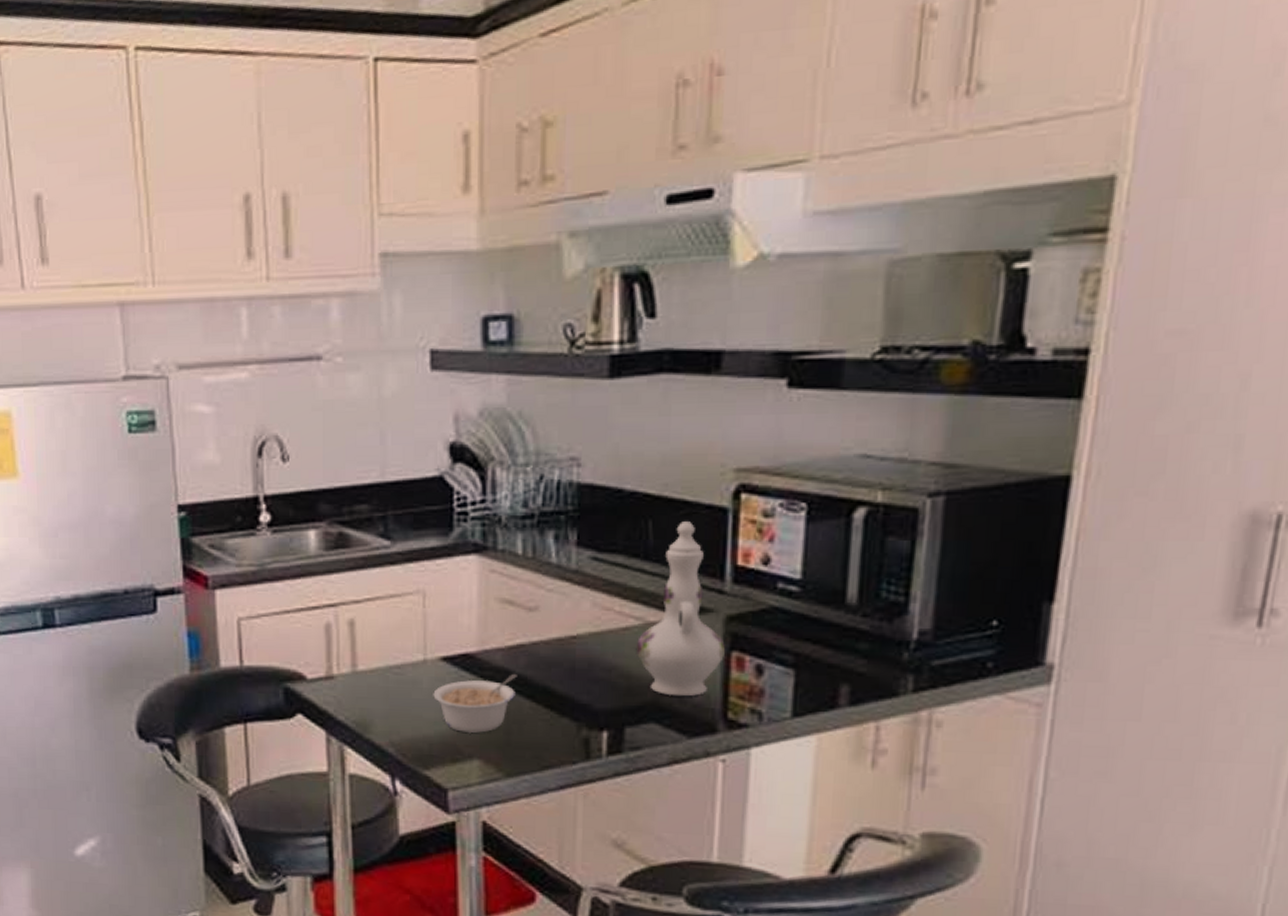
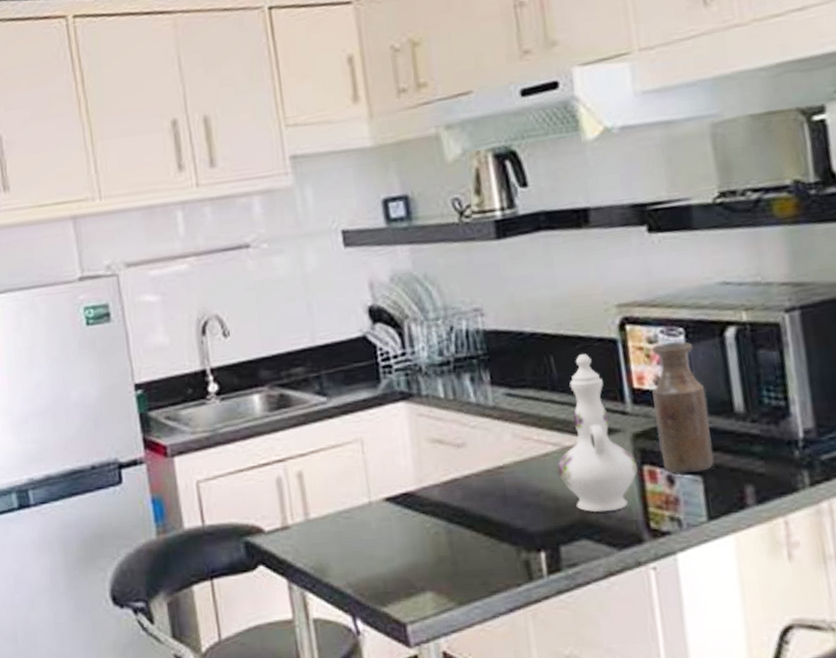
legume: present [433,673,517,733] -> none [381,506,456,567]
bottle: none [753,517,818,666] -> present [652,341,714,473]

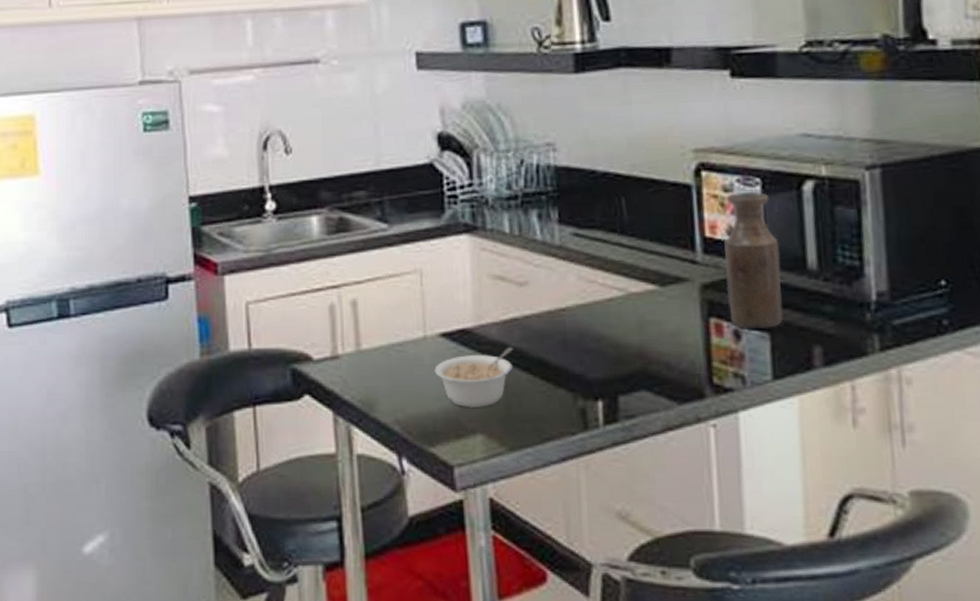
legume: none [381,506,456,567] -> present [434,346,513,407]
ewer: present [557,354,638,513] -> none [621,198,705,364]

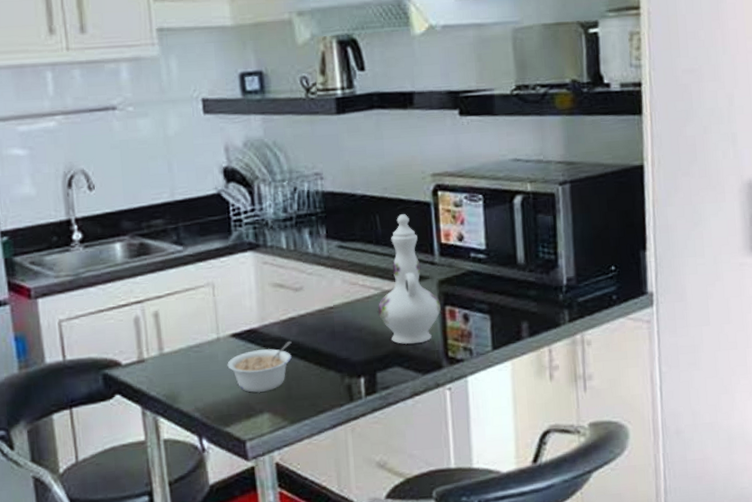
ewer: none [621,198,705,364] -> present [377,214,442,345]
bottle: present [724,191,783,330] -> none [456,206,500,312]

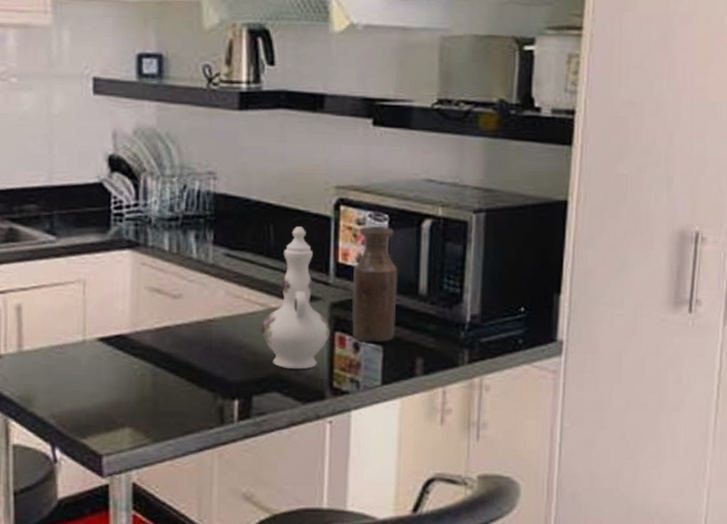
legume: present [227,340,292,393] -> none [90,351,164,404]
bottle: none [456,206,500,312] -> present [351,225,398,343]

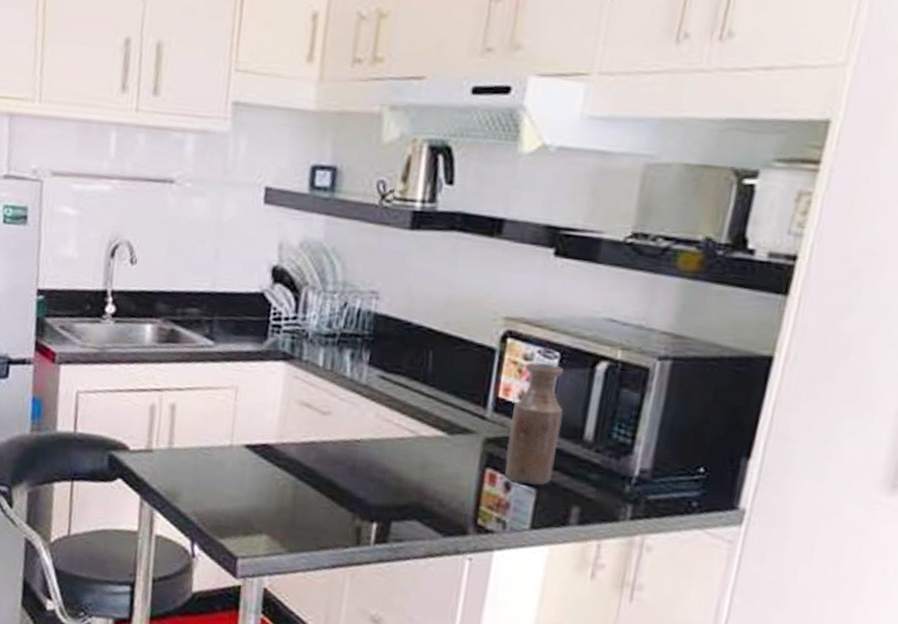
ewer: present [260,226,331,369] -> none [407,355,482,502]

